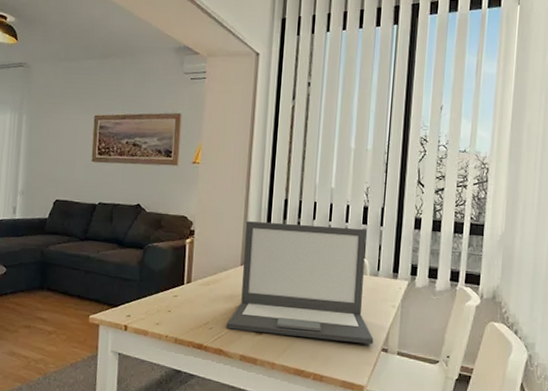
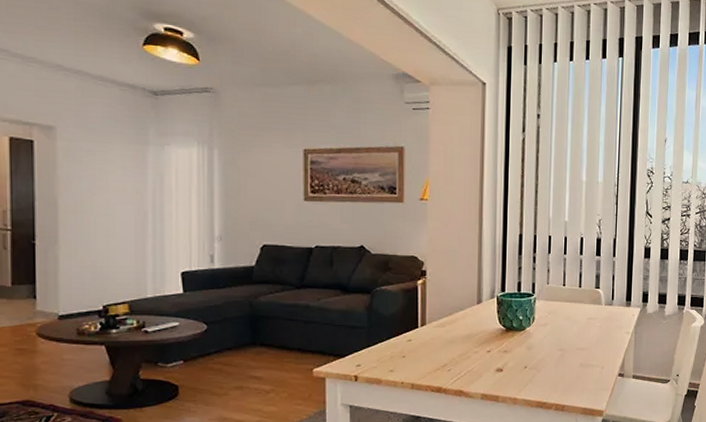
laptop: present [226,221,374,345] -> none [465,258,611,371]

